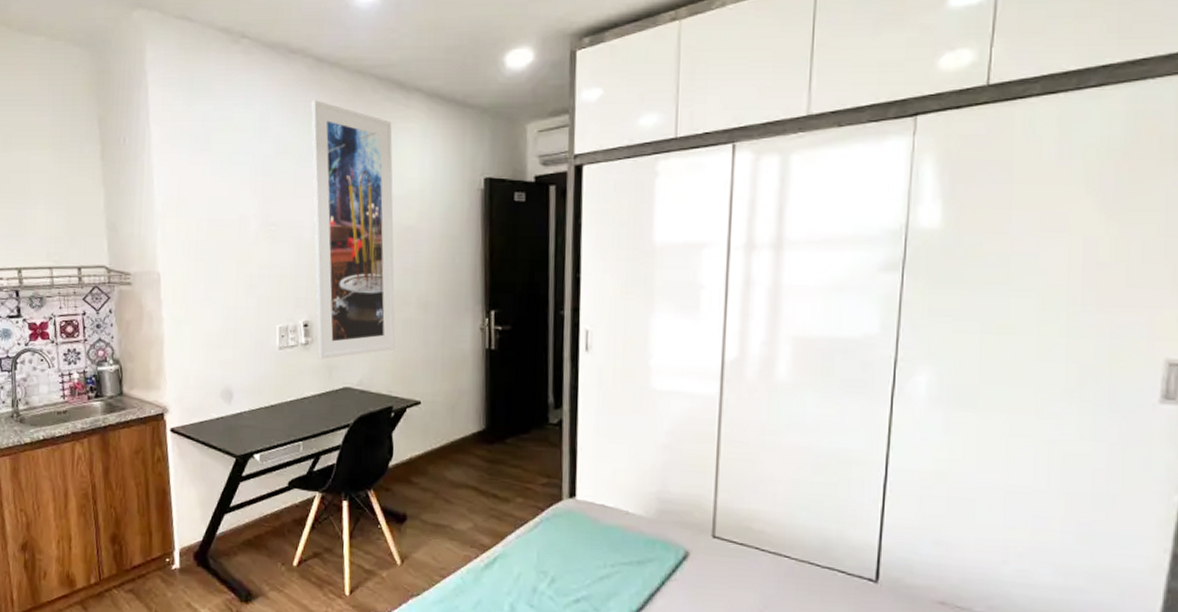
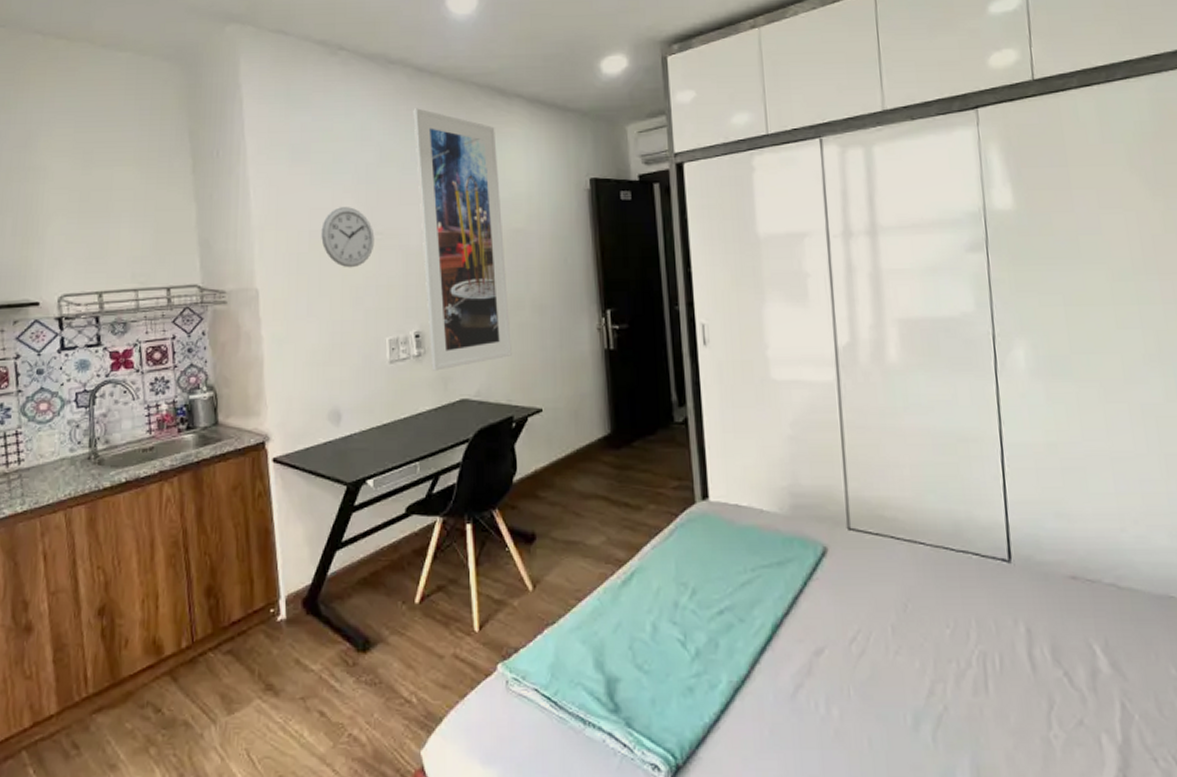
wall clock: none [219,197,269,257] -> present [321,207,375,268]

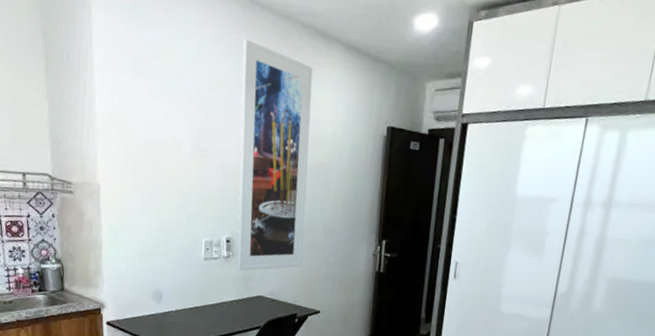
wall clock: present [321,207,375,268] -> none [155,122,200,177]

